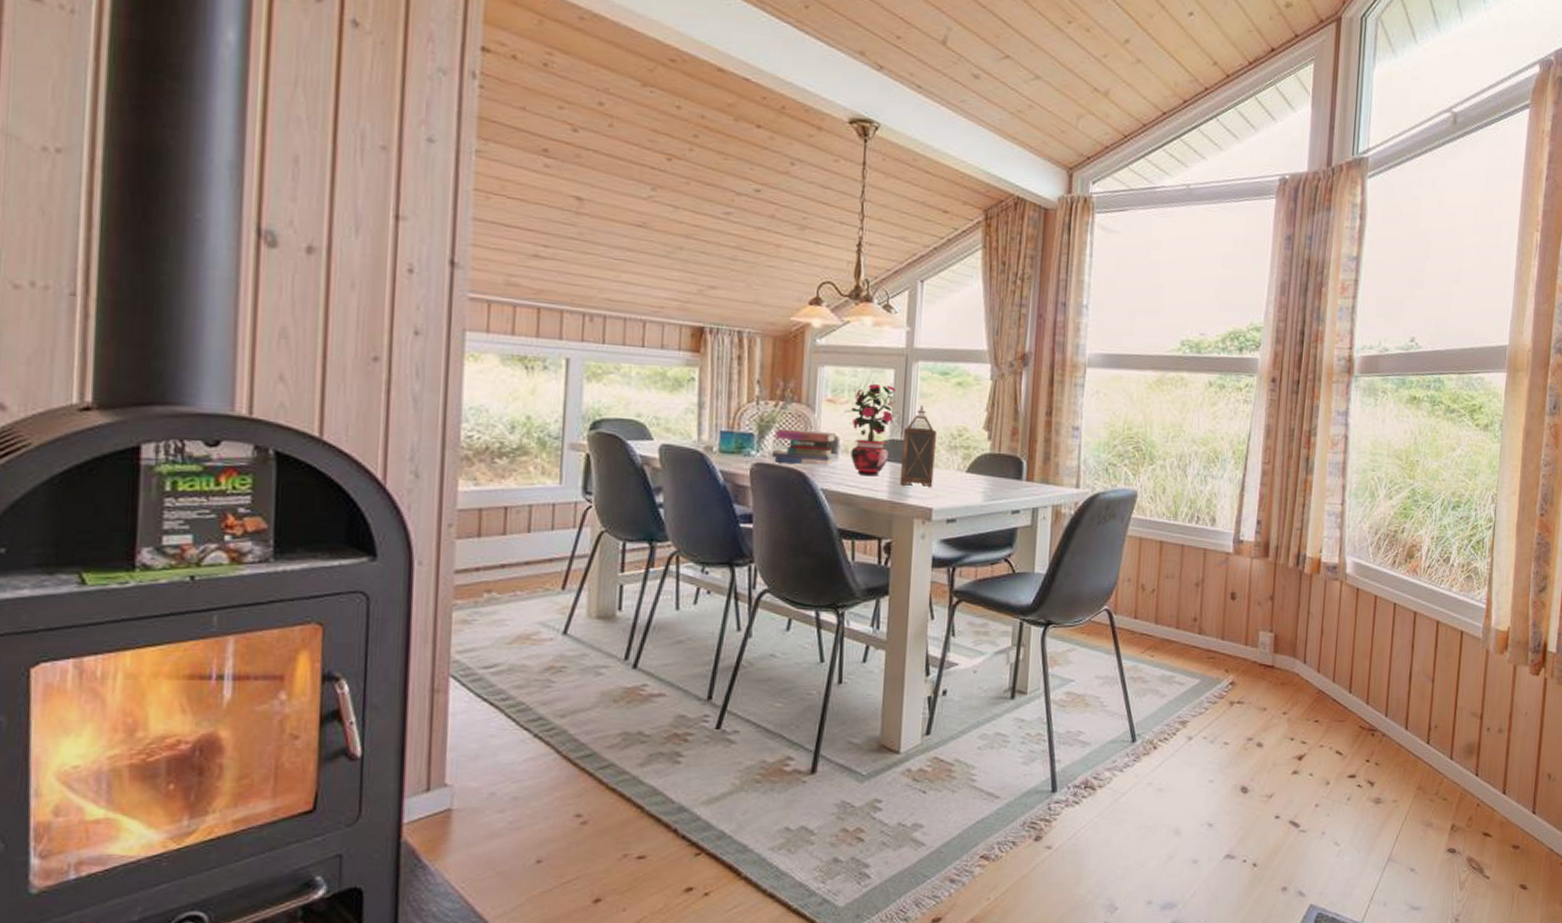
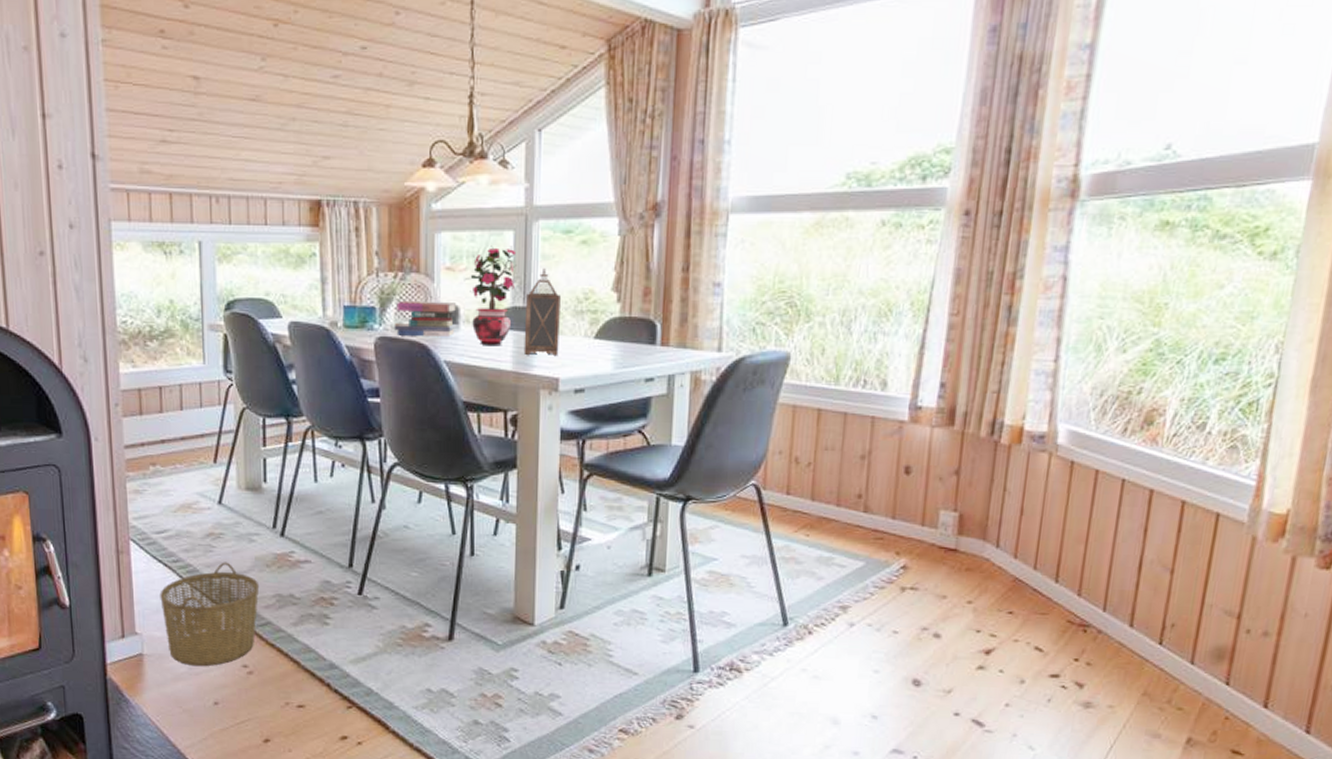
basket: none [480,698,604,819] -> present [160,562,260,666]

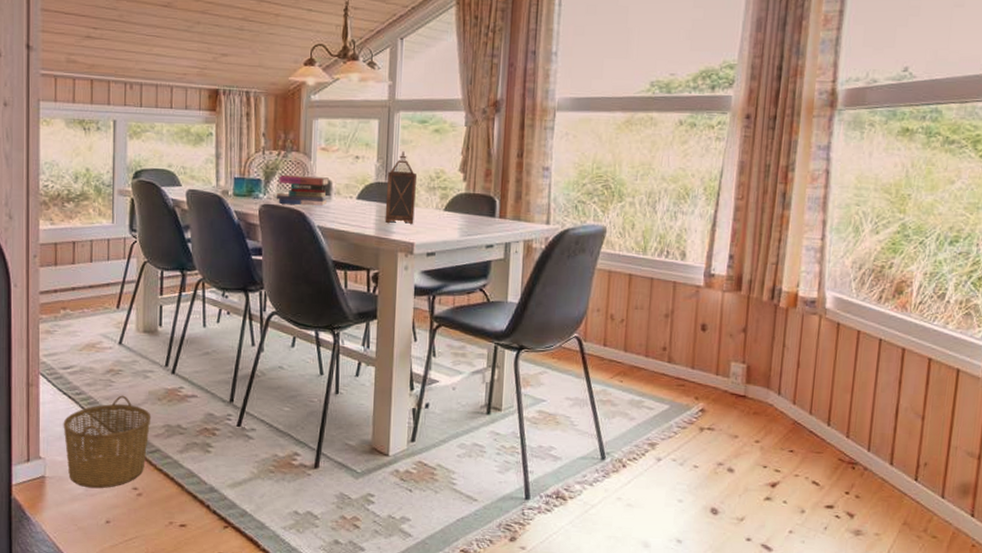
potted flower: present [464,246,517,346] -> none [336,131,381,215]

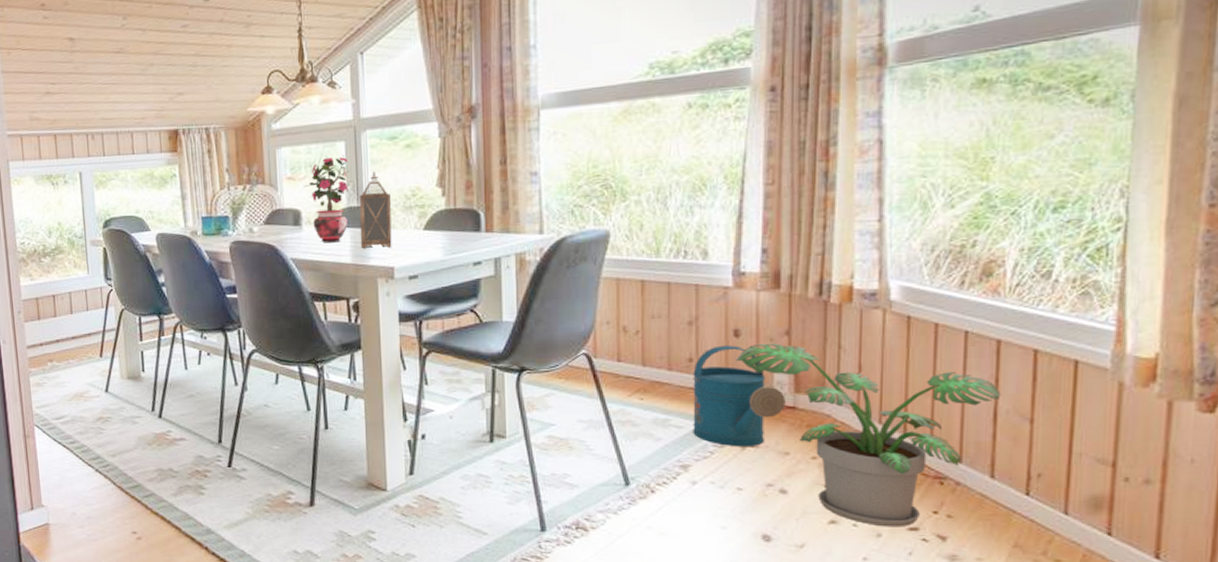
basket: present [63,395,151,488] -> none [60,442,143,533]
books: present [276,174,329,207] -> none [245,207,298,239]
potted flower: none [336,131,381,215] -> present [303,154,350,243]
watering can: none [661,337,739,429] -> present [693,345,786,446]
potted plant: none [701,338,903,505] -> present [736,343,1001,527]

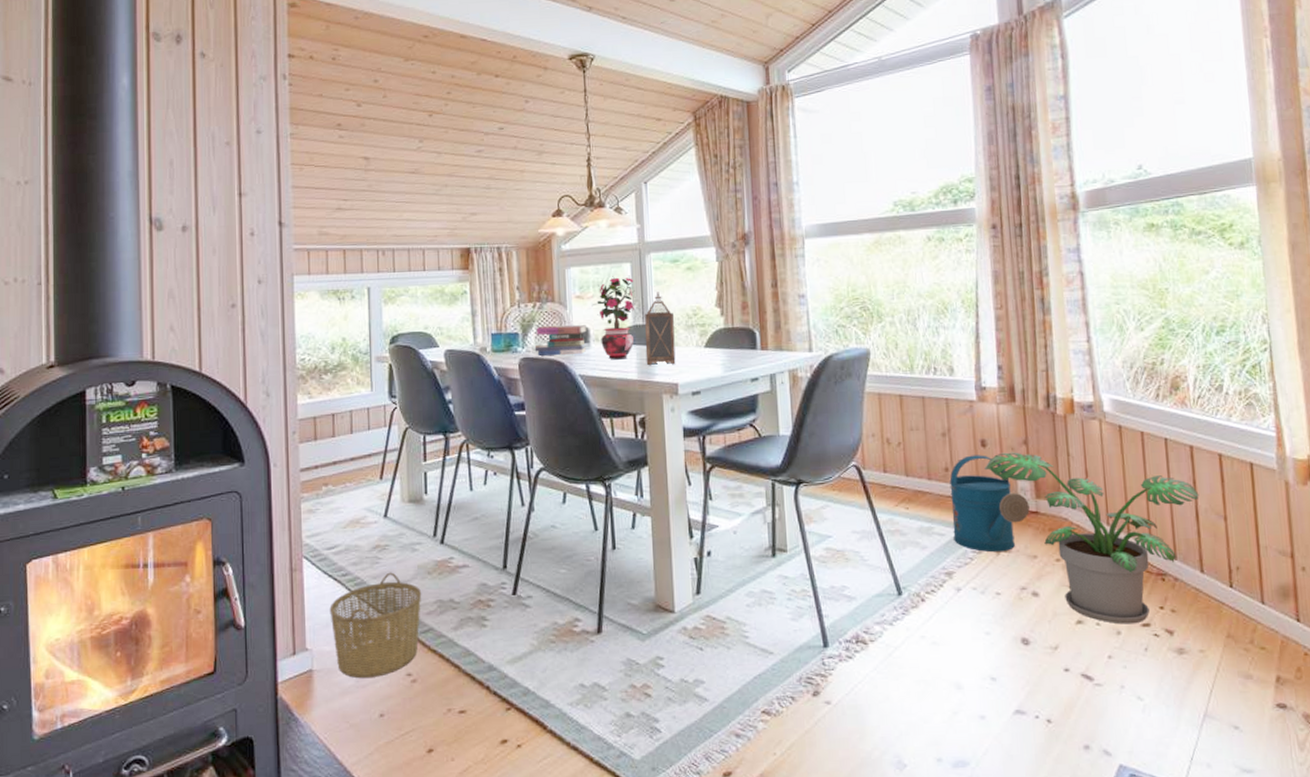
basket: none [60,442,143,533] -> present [329,572,422,678]
books: none [245,207,298,239] -> present [534,325,586,356]

